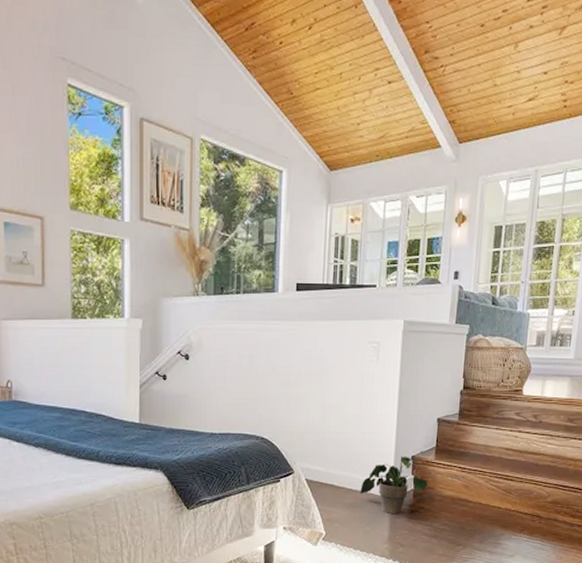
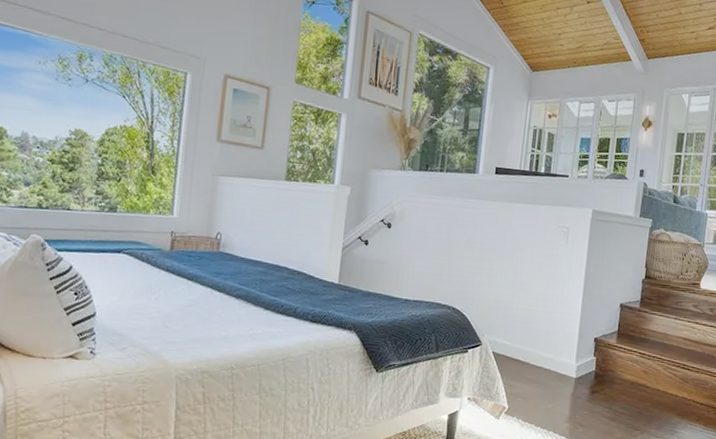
potted plant: present [360,456,428,513] -> none [544,337,609,393]

